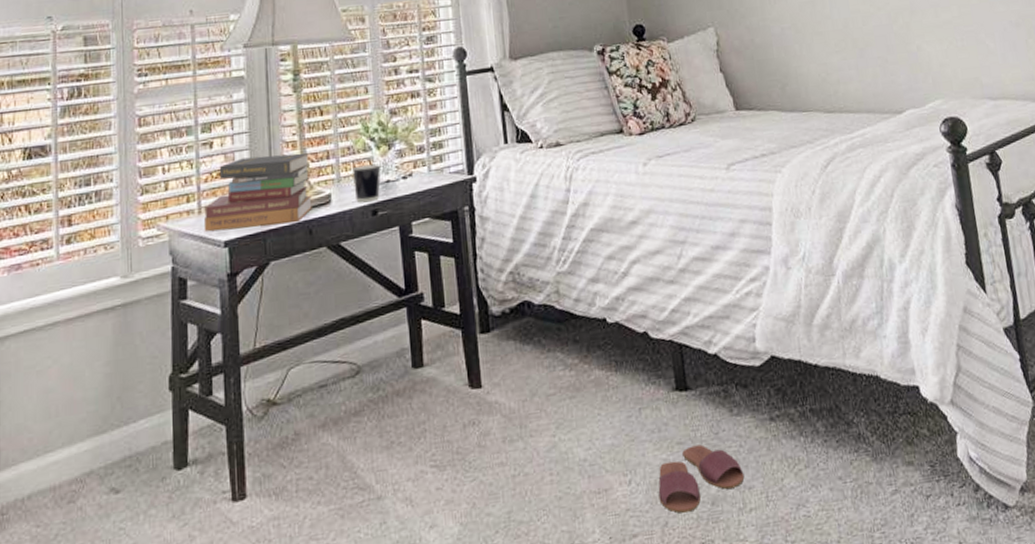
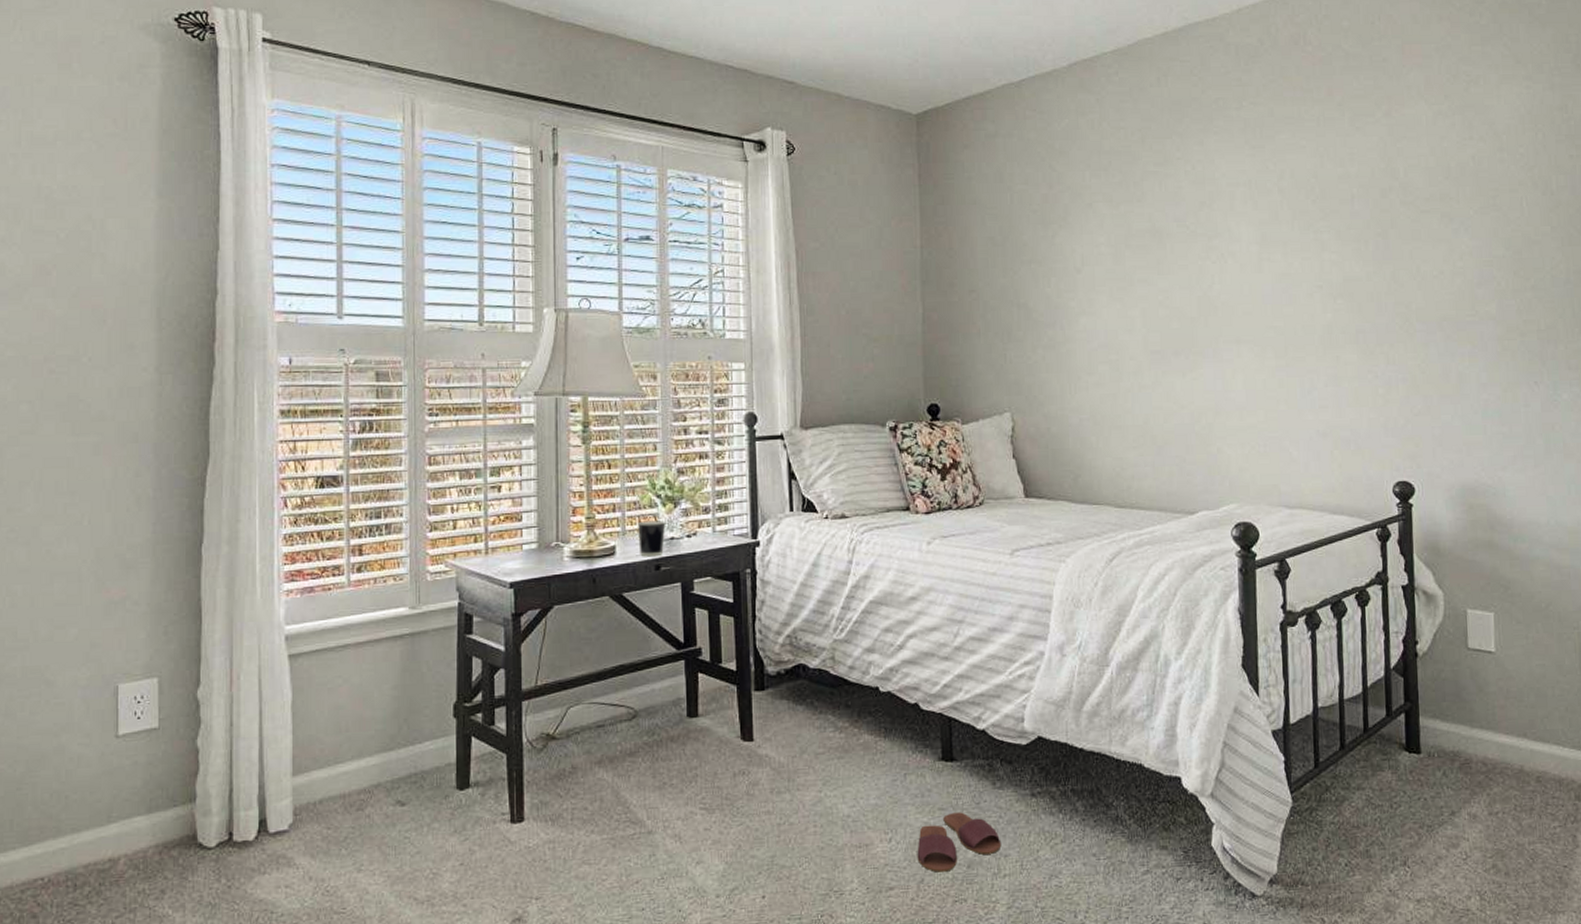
books: present [203,153,312,231] -> none [490,503,596,572]

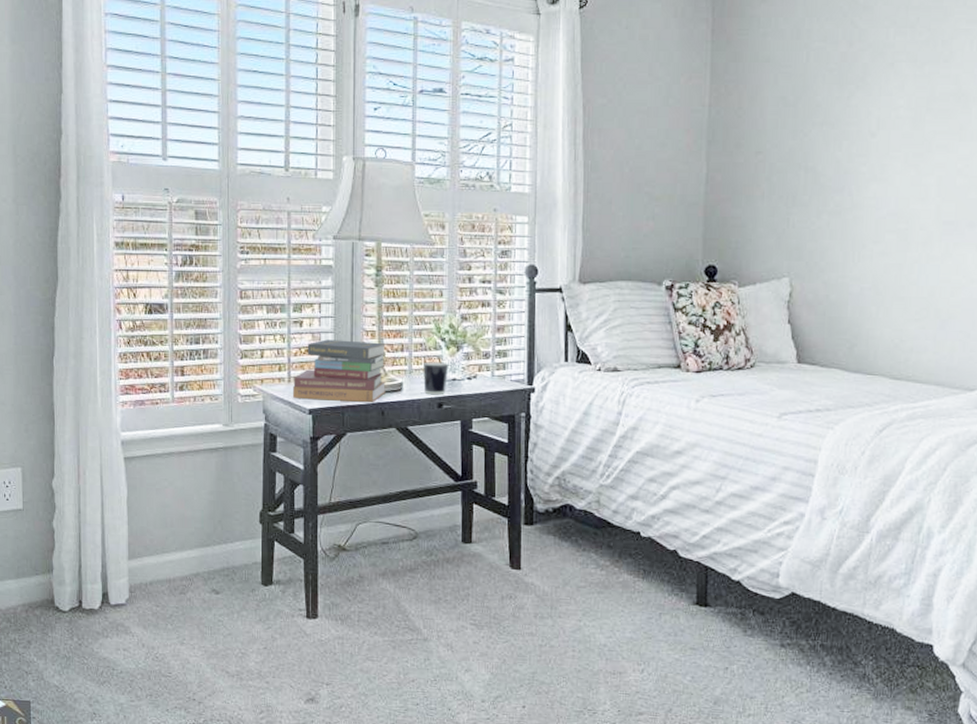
books: none [490,503,596,572] -> present [292,339,386,402]
slippers: present [917,812,1002,872] -> none [667,653,748,705]

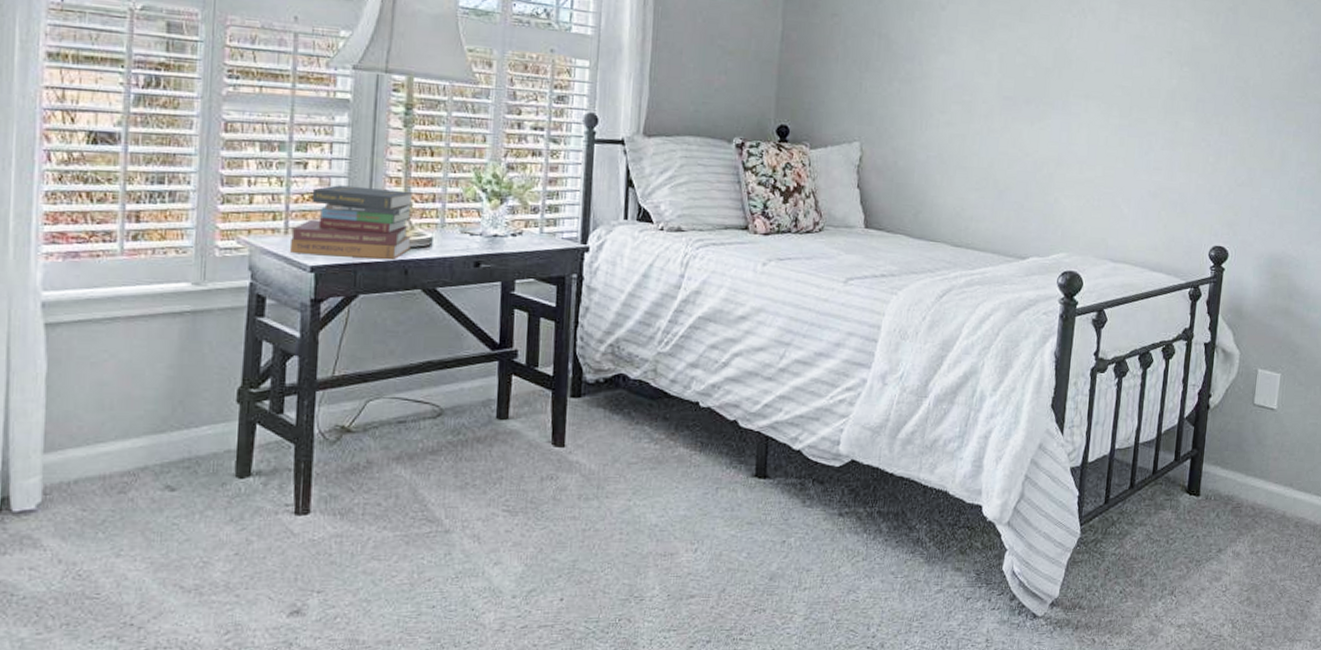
mug: present [423,362,449,394] -> none [458,215,490,252]

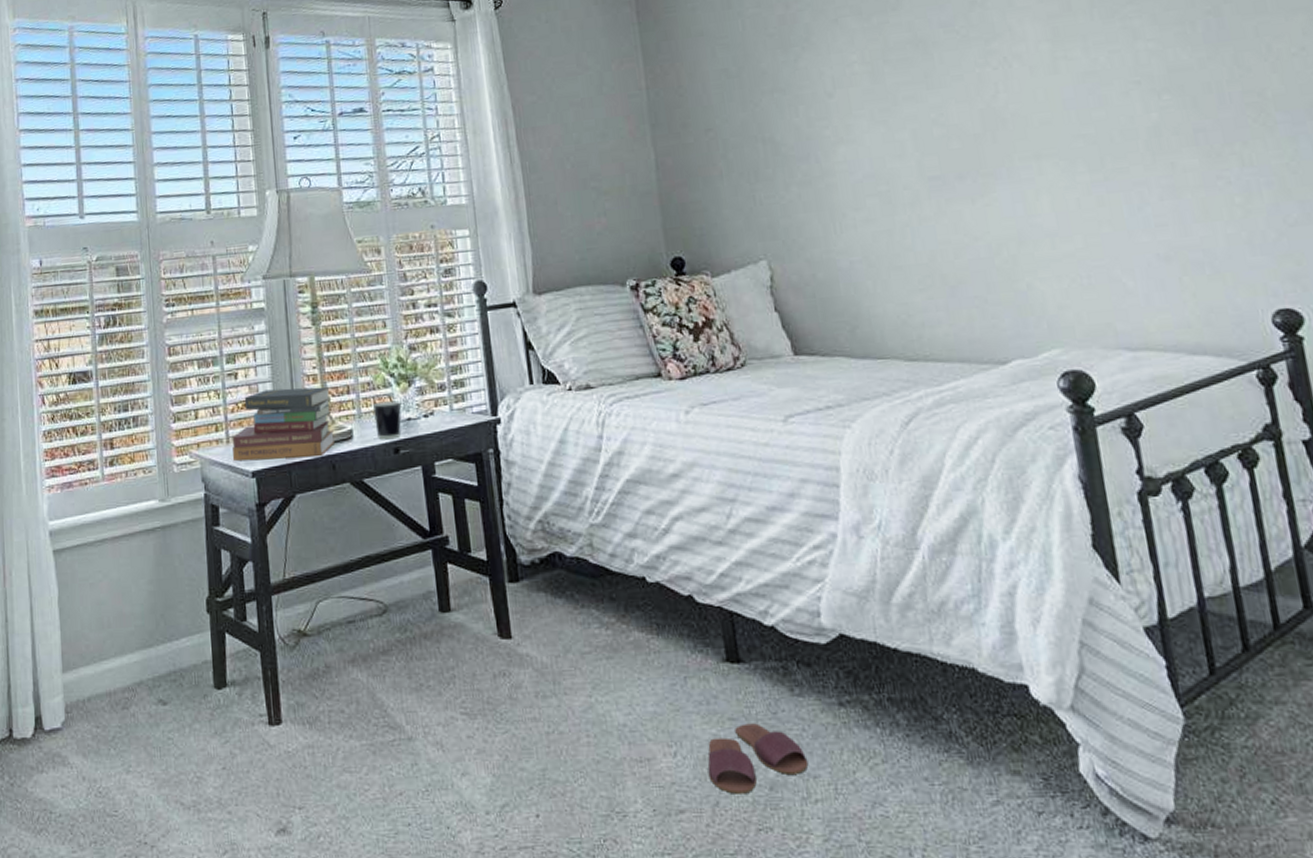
mug: none [458,215,490,252] -> present [373,401,402,439]
slippers: none [721,527,805,583] -> present [707,723,809,794]

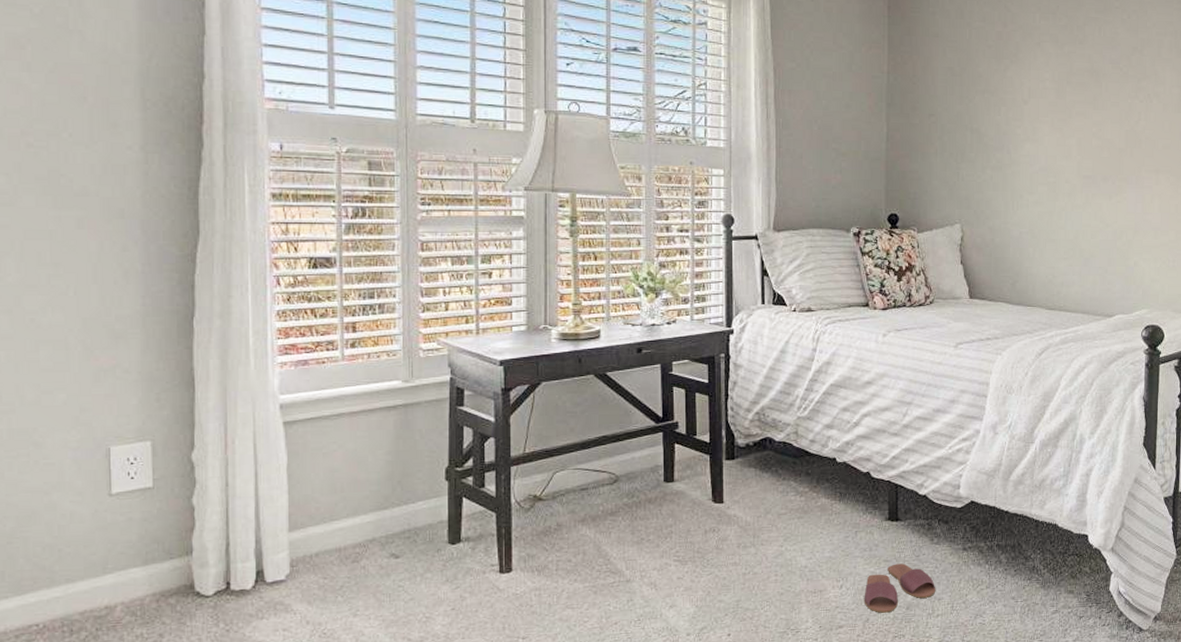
books: present [232,386,335,461] -> none [481,290,582,351]
mug: present [373,401,402,439] -> none [622,308,648,340]

